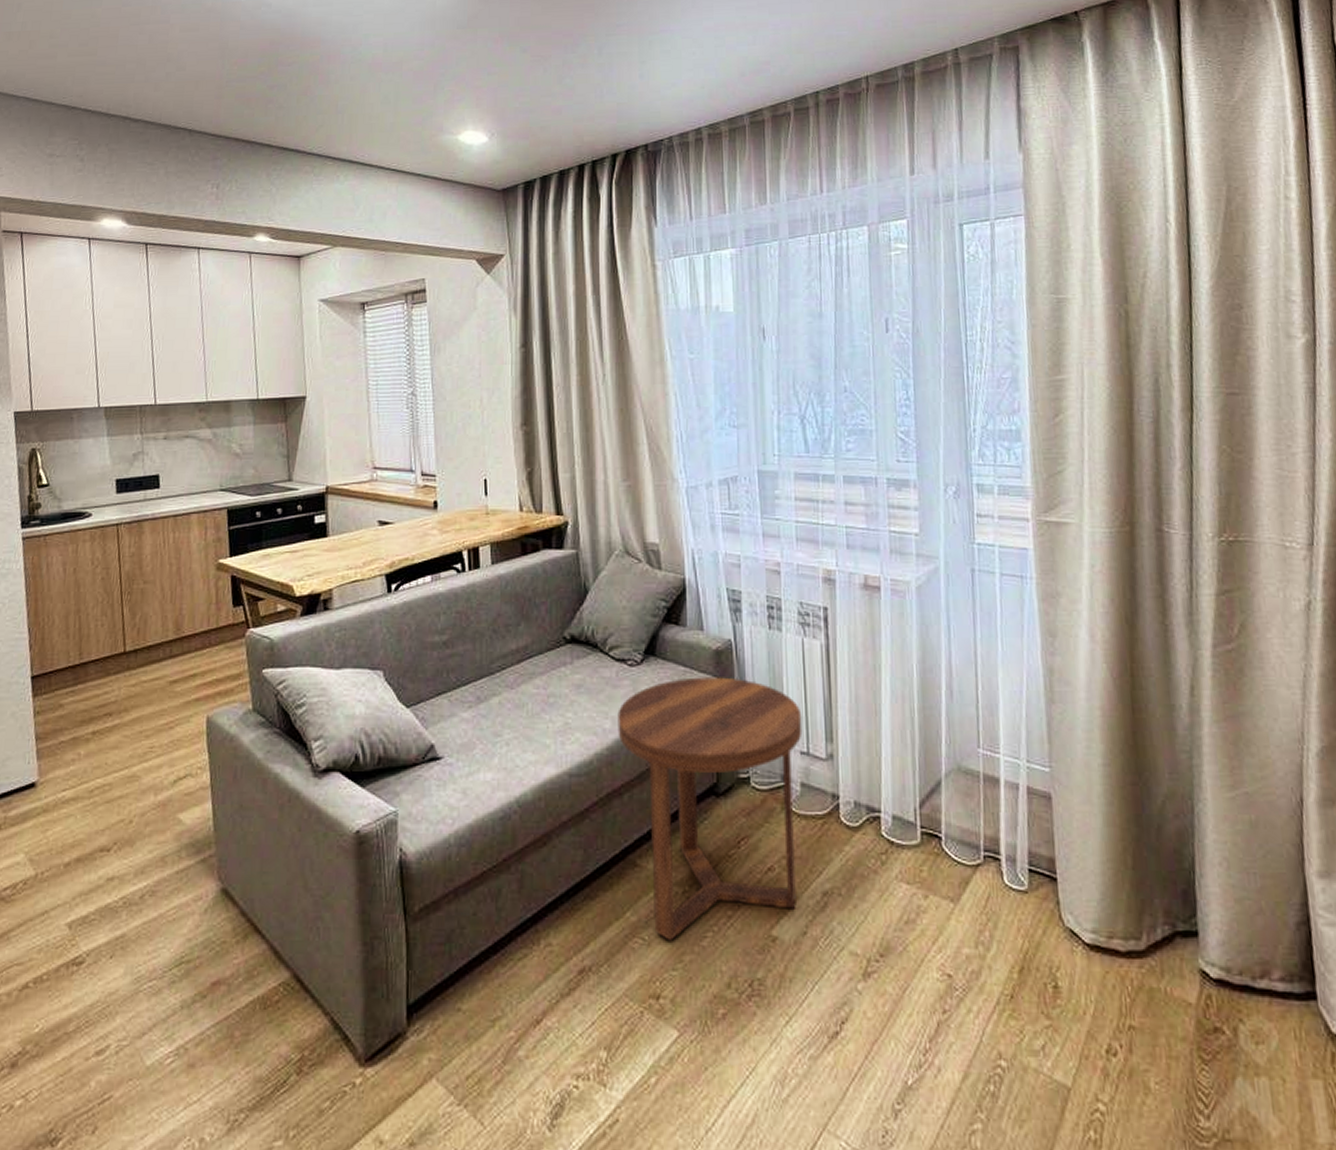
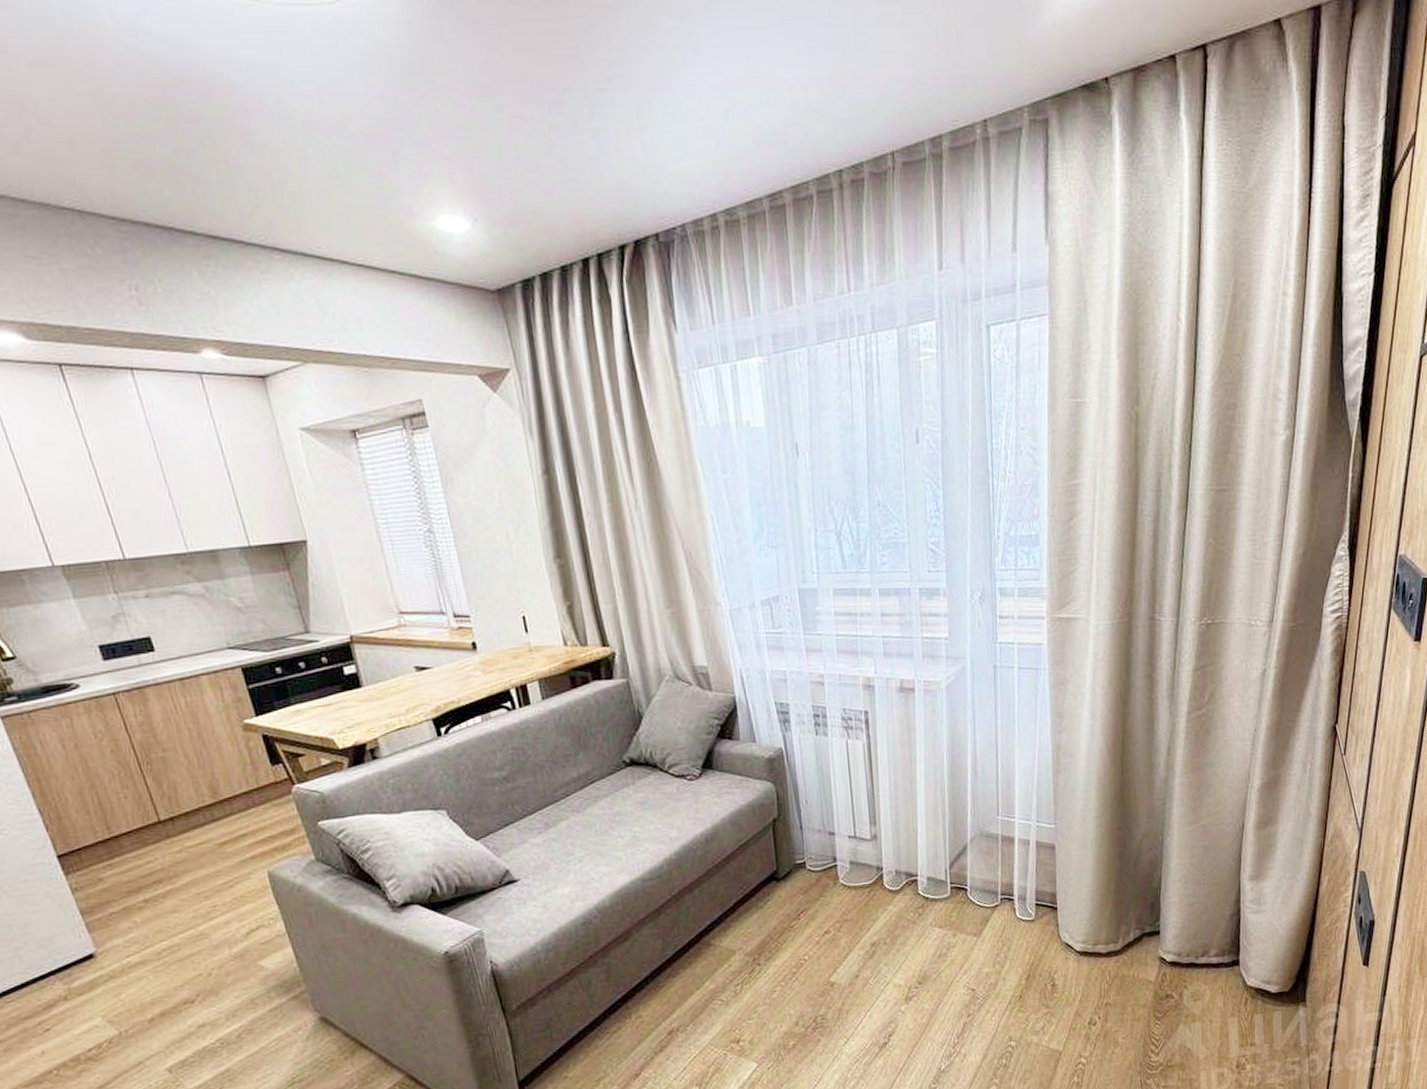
side table: present [618,677,803,941] -> none [682,781,850,998]

